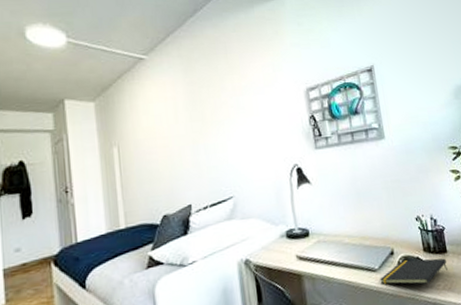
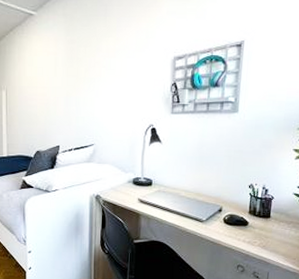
notepad: present [380,258,447,285] -> none [204,218,267,239]

